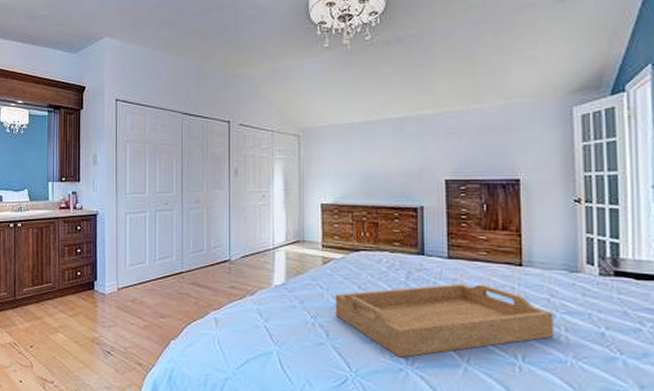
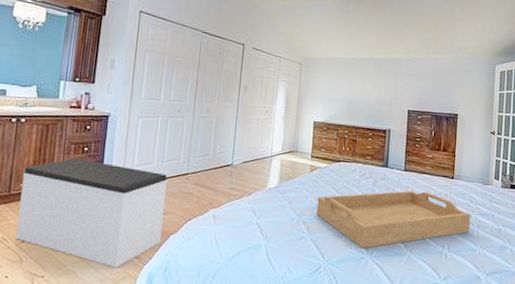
bench: none [24,261,163,375] -> present [15,158,168,268]

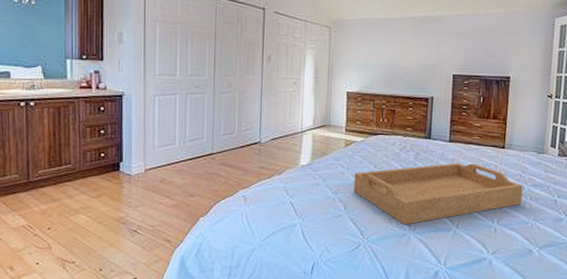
bench: present [15,158,168,268] -> none [41,142,193,252]

